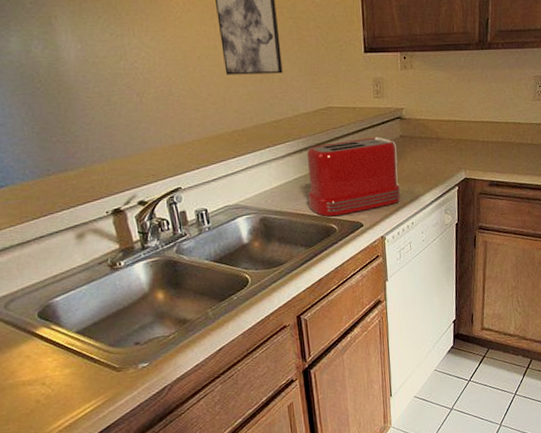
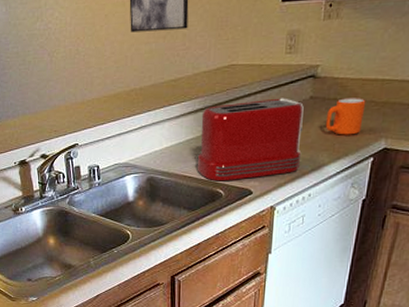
mug: none [415,136,445,169] -> present [325,98,366,135]

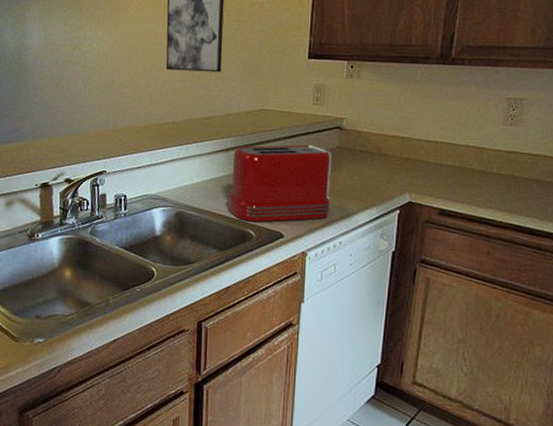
mug: present [325,98,366,135] -> none [352,151,389,187]

